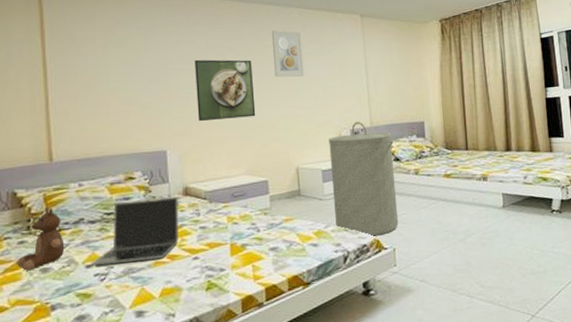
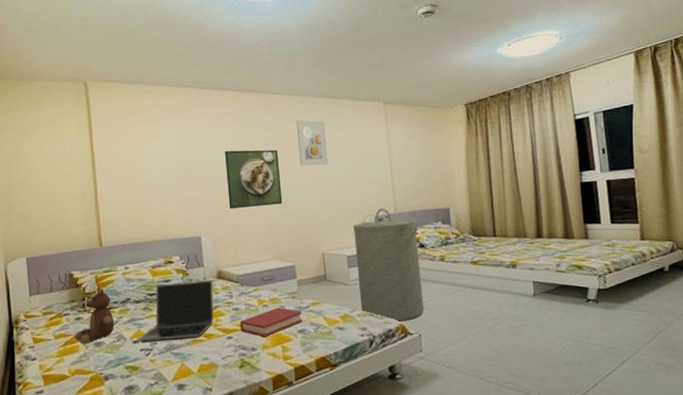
hardback book: none [208,224,274,257] -> present [240,307,302,338]

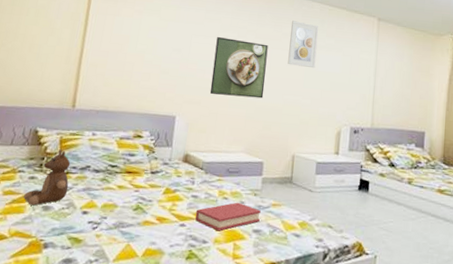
laptop: present [137,279,214,342] -> none [87,156,178,219]
laundry hamper: present [353,208,424,322] -> none [321,120,391,239]

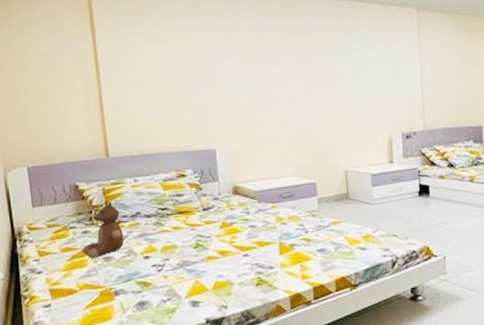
hardback book: present [195,202,261,232] -> none [257,225,322,256]
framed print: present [209,36,268,99] -> none [242,56,304,121]
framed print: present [288,21,319,69] -> none [320,25,354,76]

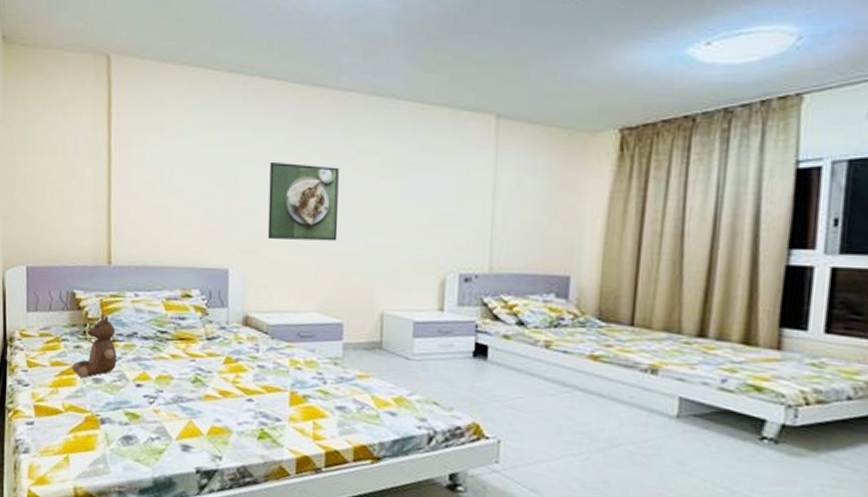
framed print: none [242,56,304,121] -> present [267,161,339,241]

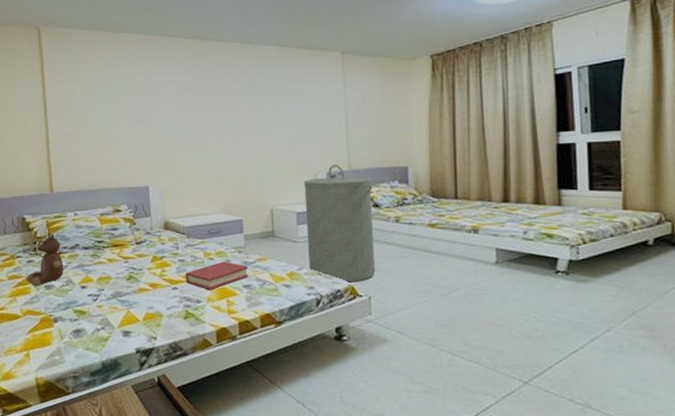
hardback book: none [265,373,344,408] -> present [186,261,248,290]
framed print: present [267,161,339,241] -> none [174,99,232,160]
laundry hamper: none [423,264,519,420] -> present [304,165,376,282]

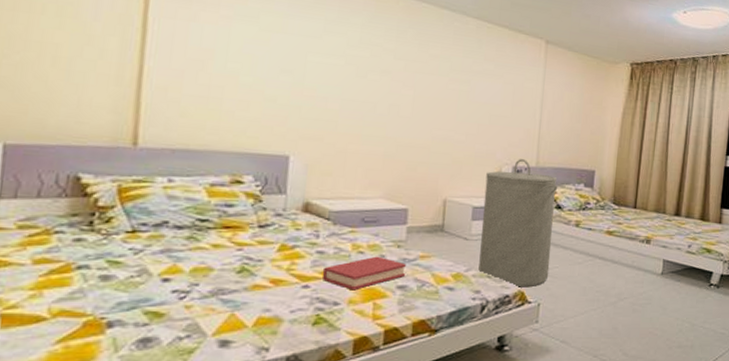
teddy bear: present [27,232,64,286] -> none [68,201,138,276]

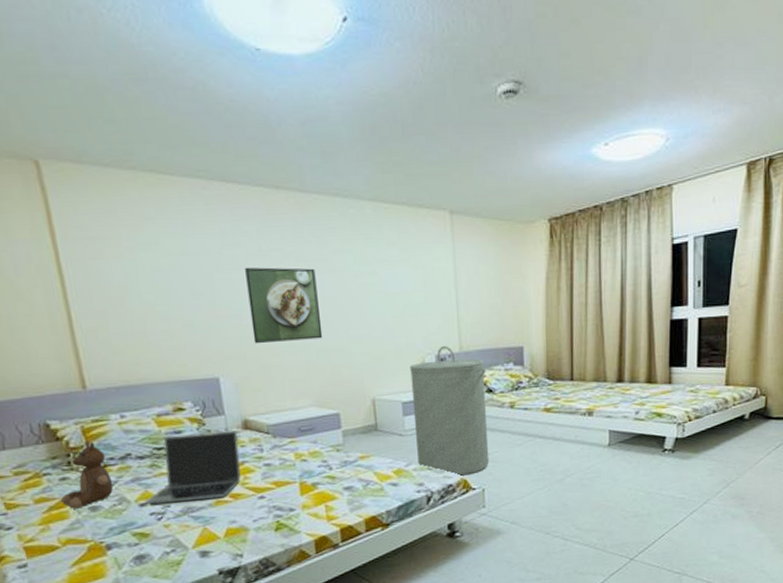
teddy bear: none [68,201,138,276] -> present [61,441,114,509]
laptop: none [169,208,295,282] -> present [144,430,241,505]
hardback book: present [323,256,406,291] -> none [274,462,349,496]
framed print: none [335,55,411,134] -> present [245,267,323,344]

